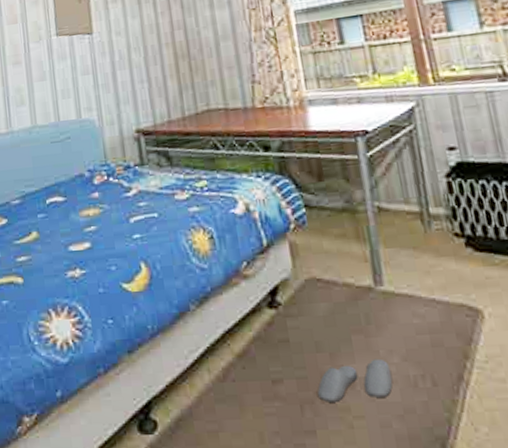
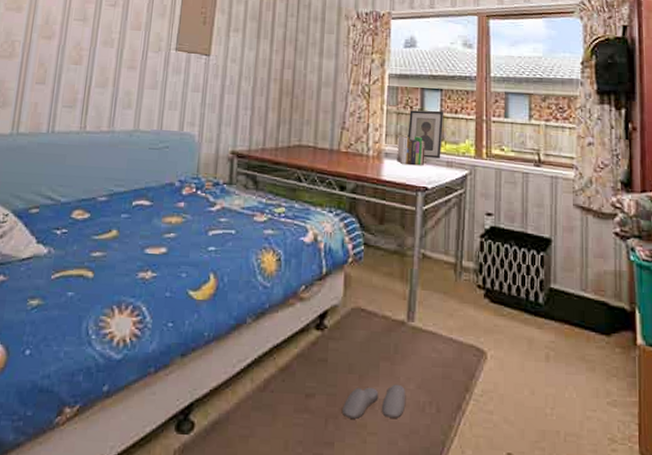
books: none [319,74,358,109] -> present [397,135,426,166]
picture frame: none [327,39,377,97] -> present [407,110,444,159]

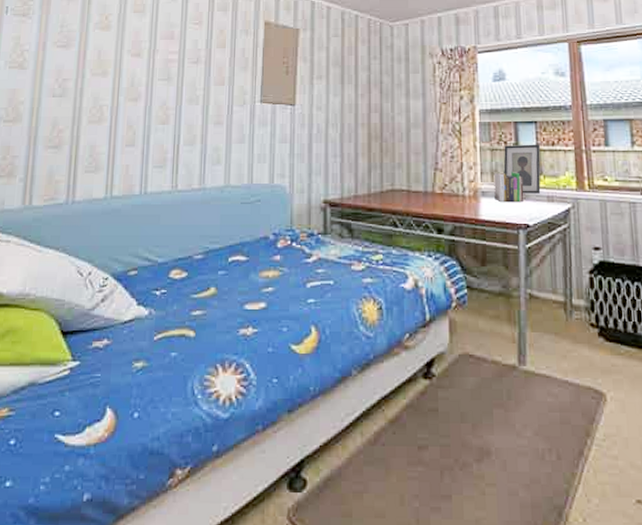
slippers: present [342,384,406,419] -> none [458,431,524,470]

